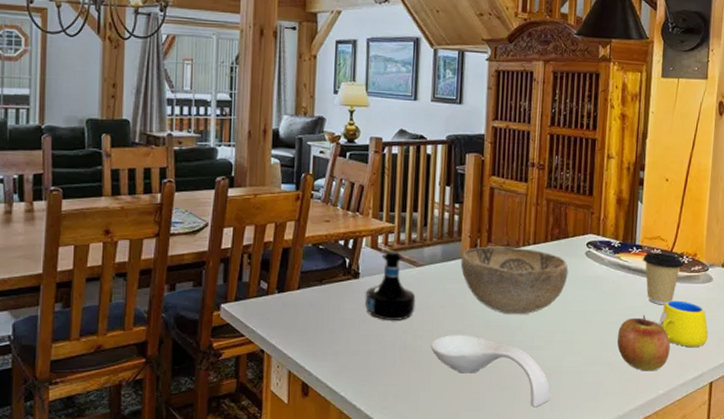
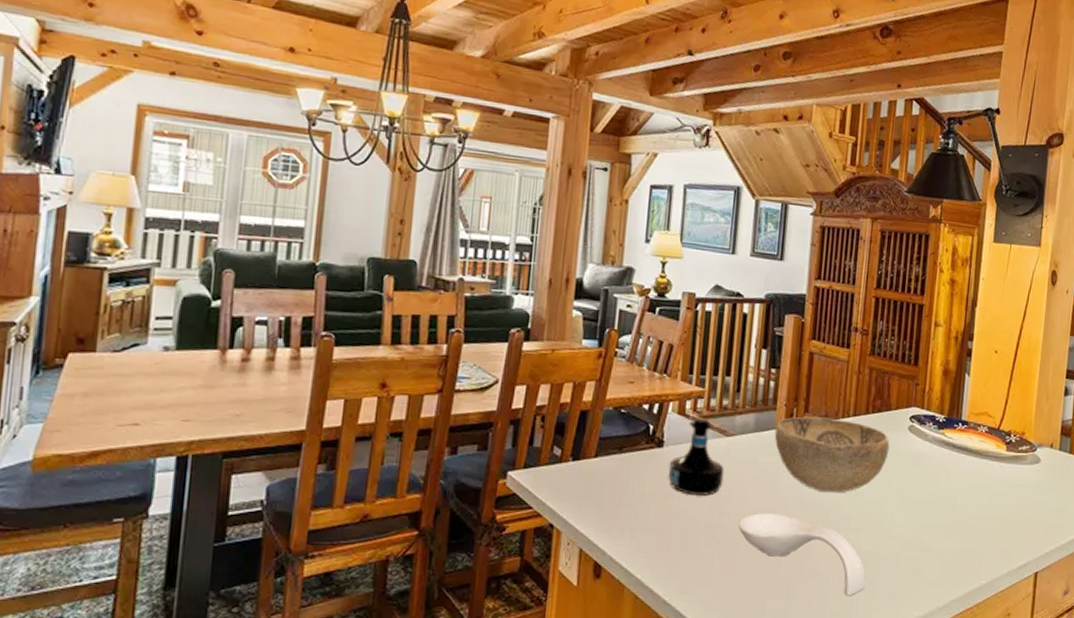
apple: present [617,315,671,371] -> none [939,497,995,559]
coffee cup: present [643,252,684,305] -> none [968,429,1011,487]
mug: present [659,300,708,348] -> none [983,482,1035,535]

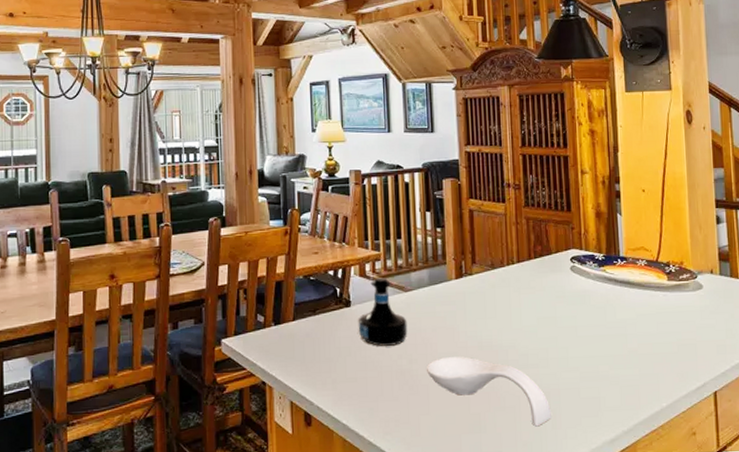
decorative bowl: present [774,416,890,493] -> none [447,266,556,334]

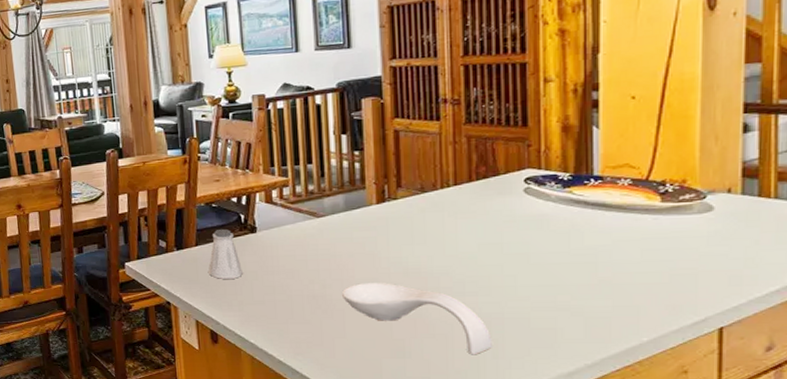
saltshaker: none [305,303,337,356] -> present [209,229,243,279]
tequila bottle: present [358,277,408,346] -> none [264,203,320,271]

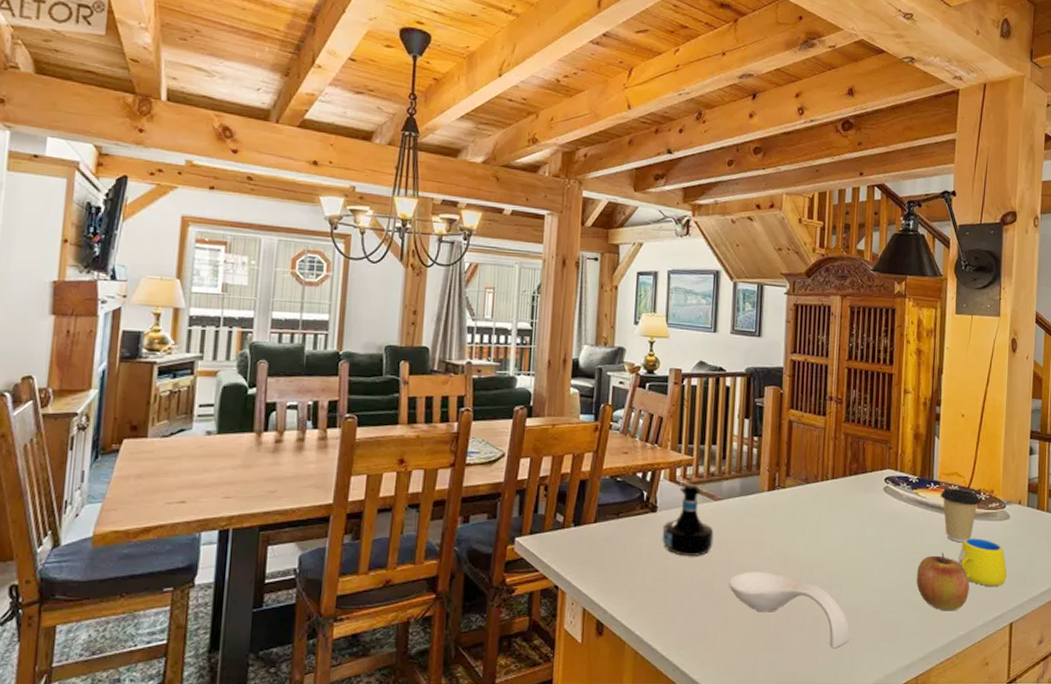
saltshaker: present [209,229,243,279] -> none [604,506,638,562]
tequila bottle: none [264,203,320,271] -> present [662,484,714,556]
apple: none [577,254,654,316] -> present [917,553,970,611]
coffee cup: none [605,182,667,242] -> present [941,488,981,543]
mug: none [635,235,711,289] -> present [957,538,1007,587]

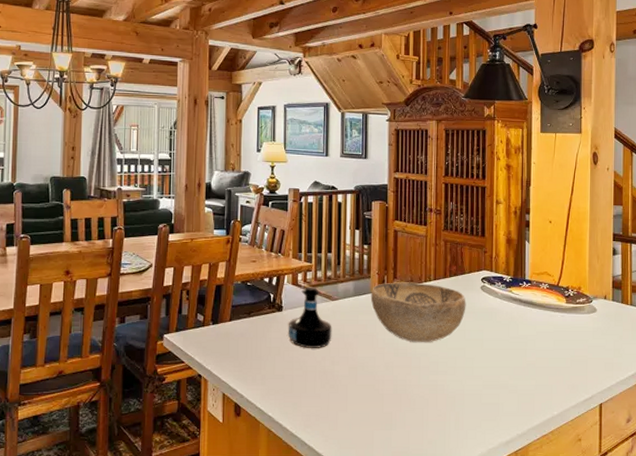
spoon rest: present [729,572,851,649] -> none [347,361,456,427]
decorative bowl: none [759,480,867,552] -> present [370,282,466,343]
apple: present [917,553,970,611] -> none [513,343,562,394]
coffee cup: present [941,488,981,543] -> none [532,286,569,334]
mug: present [957,538,1007,587] -> none [550,329,595,372]

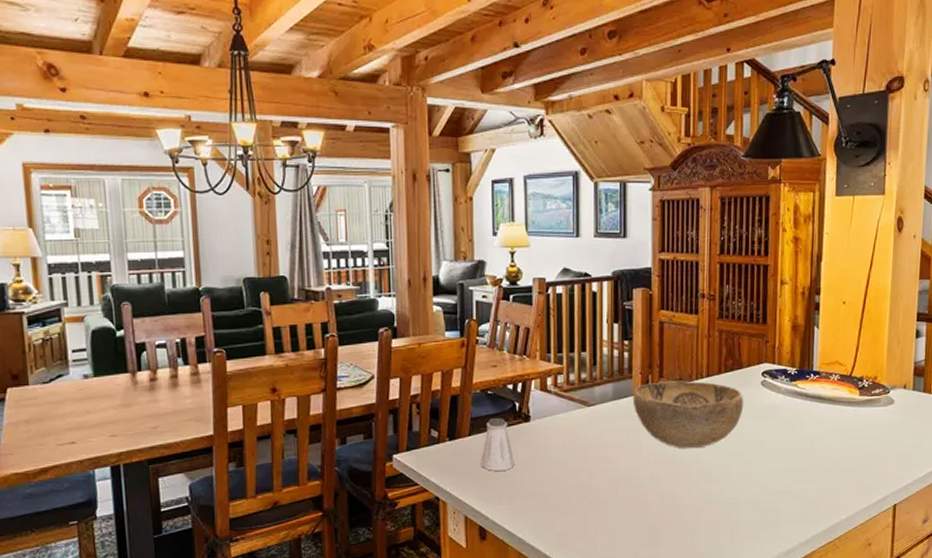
saltshaker: none [239,307,268,354] -> present [481,418,514,471]
tequila bottle: present [288,287,332,348] -> none [537,392,589,461]

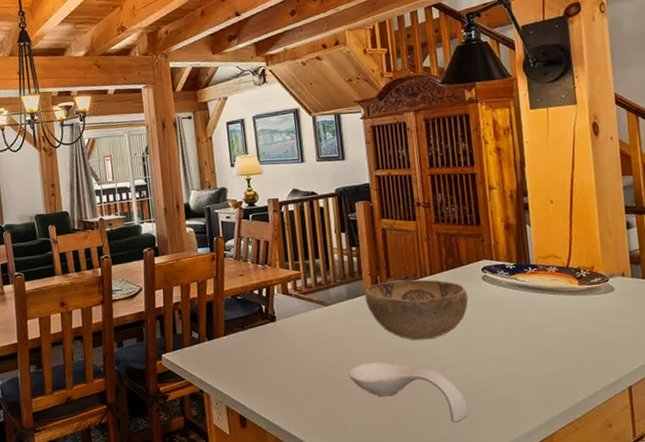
saltshaker: present [481,418,514,471] -> none [236,319,266,366]
spoon rest: none [607,471,731,539] -> present [349,362,470,423]

